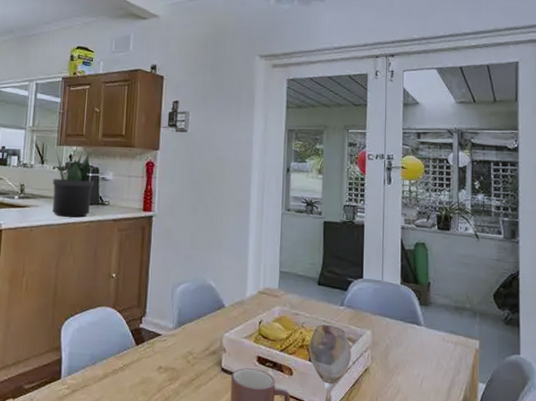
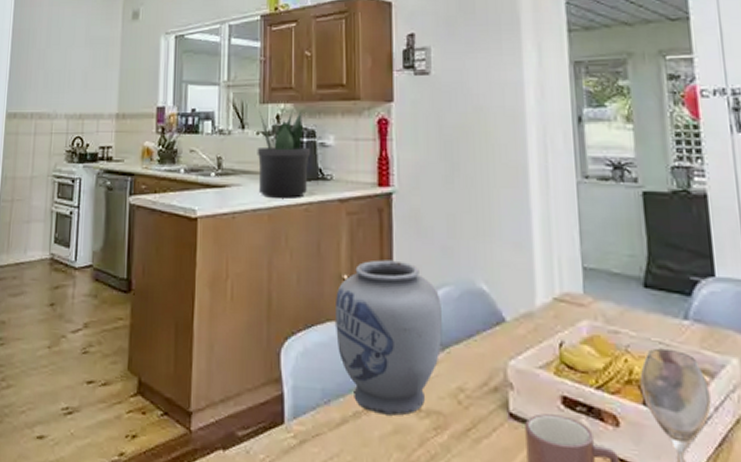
vase: none [104,263,182,372] -> present [336,259,442,416]

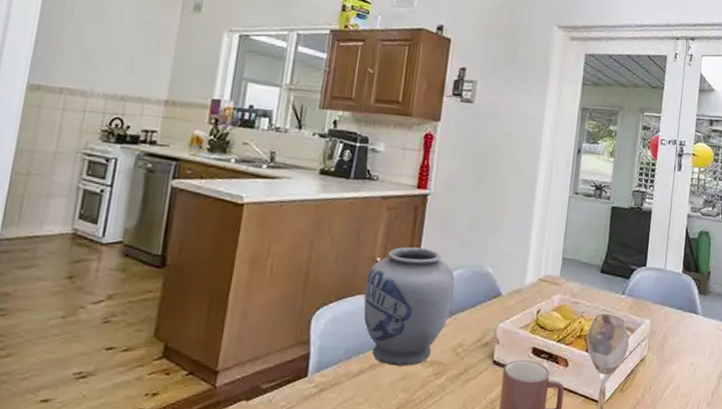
planter: present [257,109,311,198] -> none [309,115,362,193]

